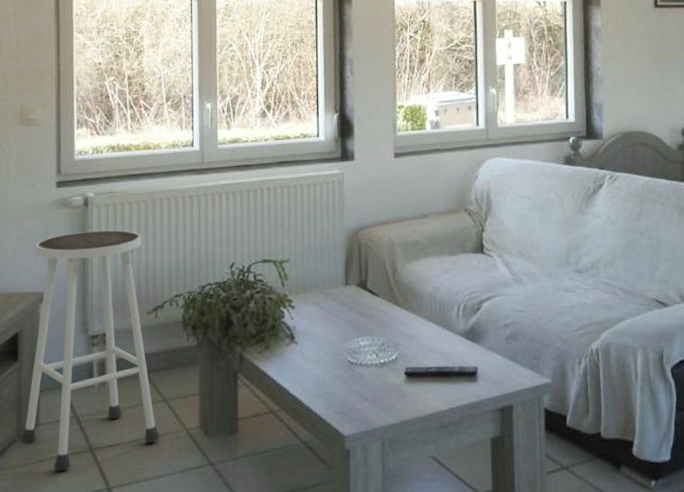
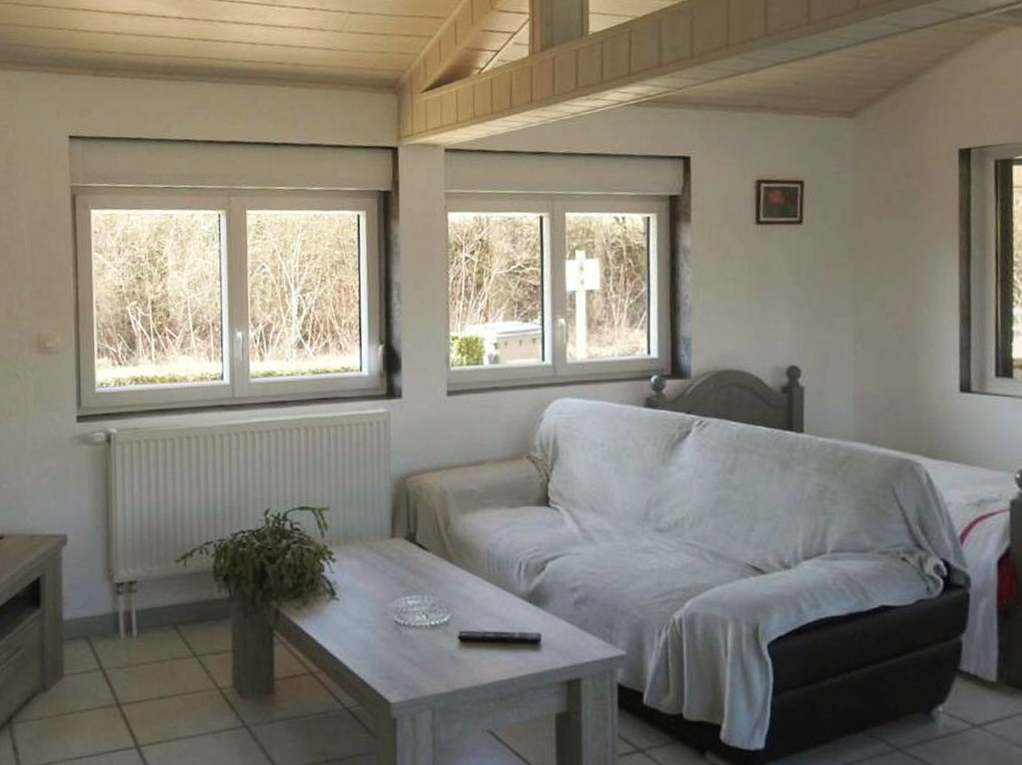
stool: present [20,230,160,472] -> none [44,469,191,726]

